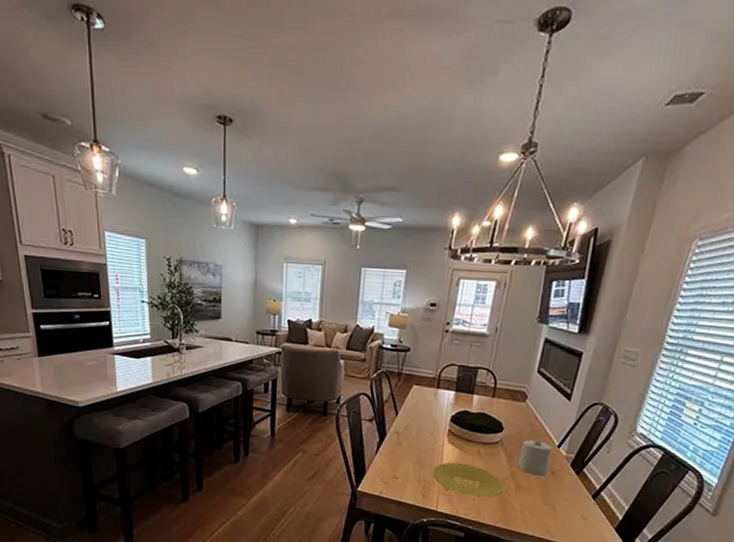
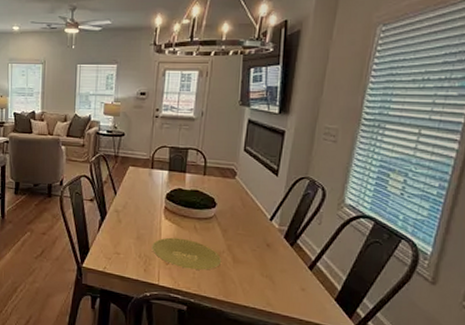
candle: present [517,438,553,476] -> none [233,213,265,248]

